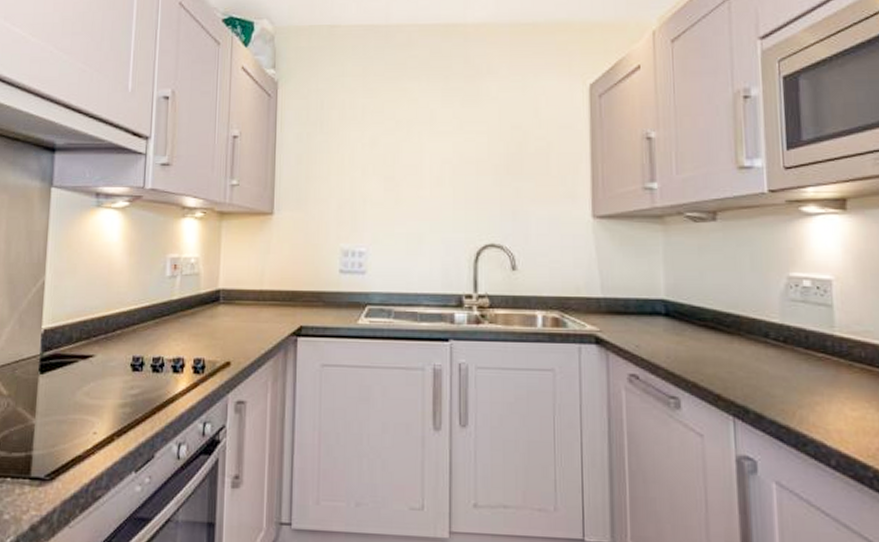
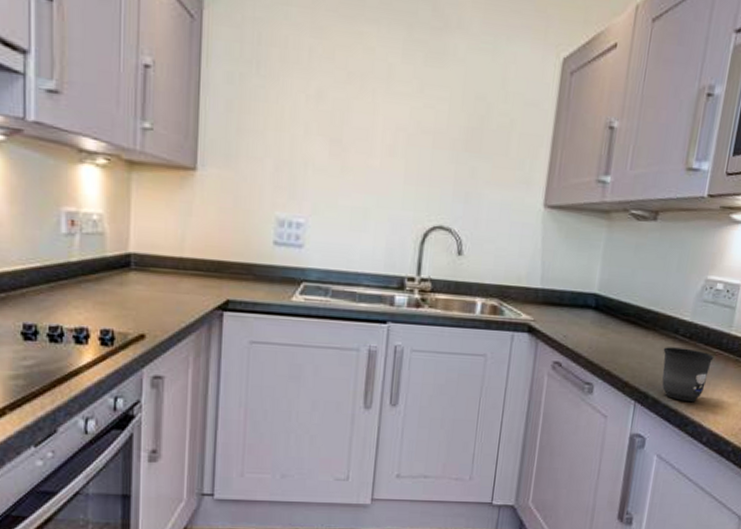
mug: none [755,353,820,416] -> present [662,347,714,401]

